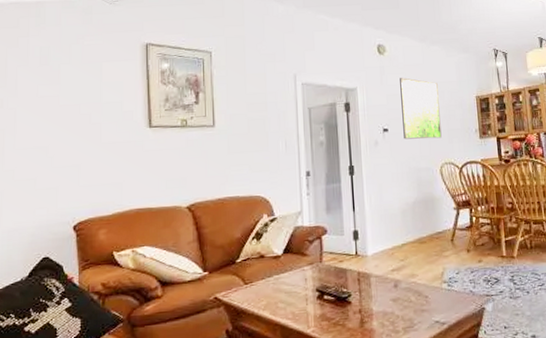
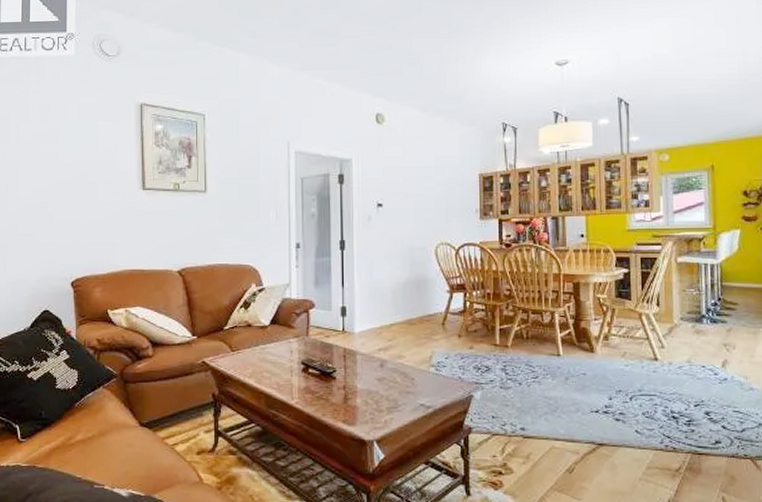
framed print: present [400,77,442,140] -> none [398,150,439,217]

